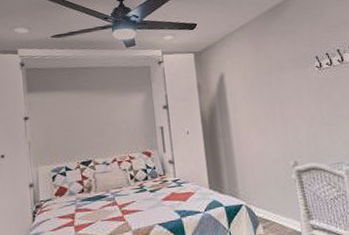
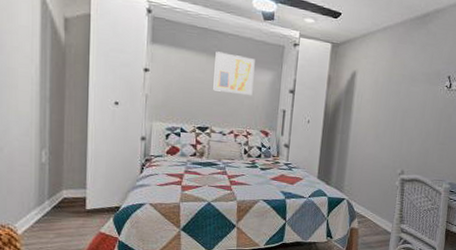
wall art: none [87,84,128,124] -> present [213,51,255,95]

